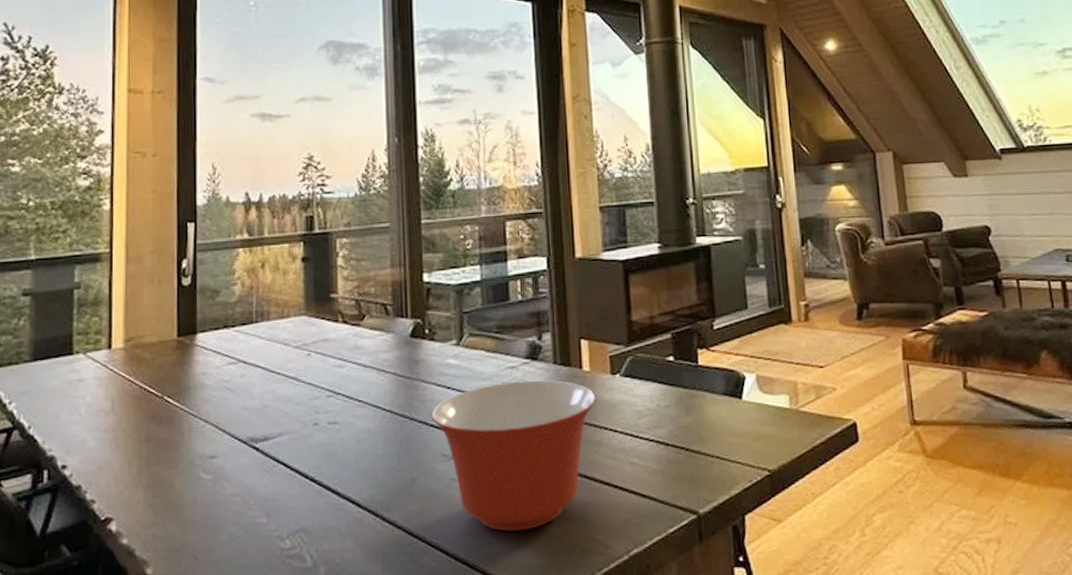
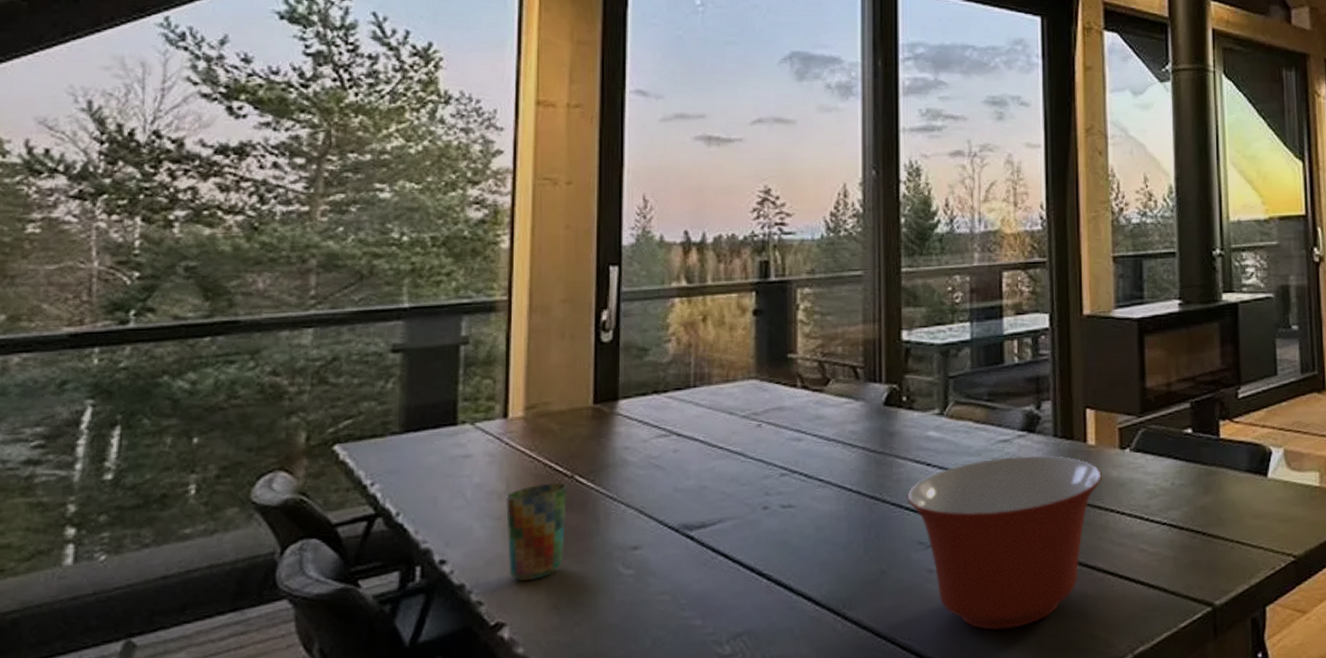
cup: none [111,403,158,484] -> present [506,483,567,581]

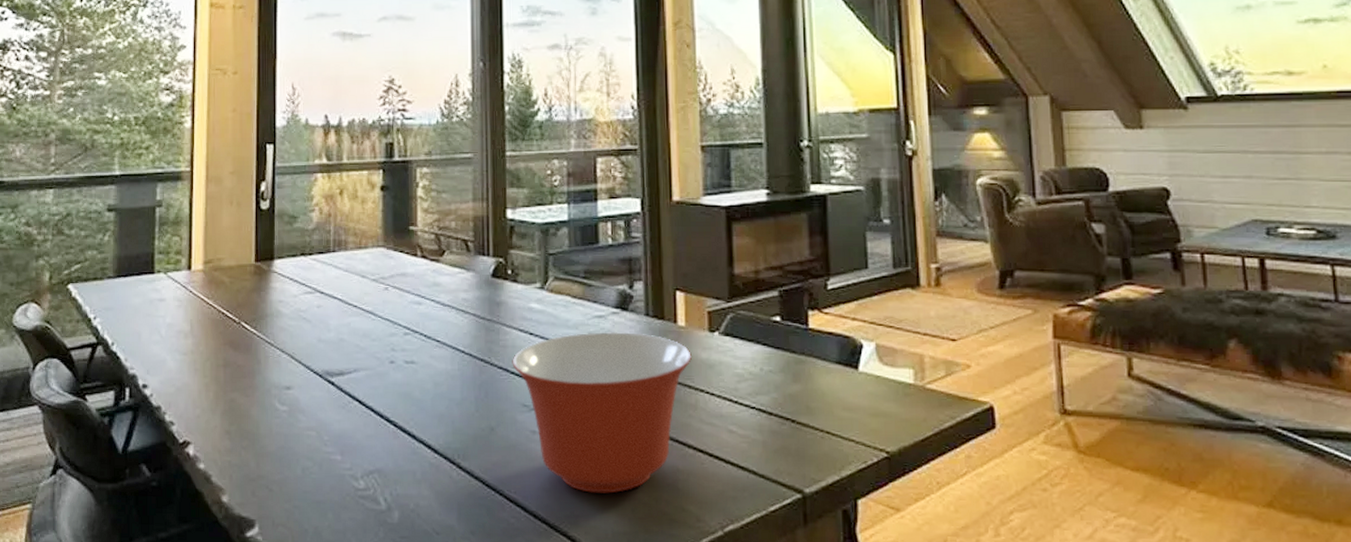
cup: present [506,483,567,581] -> none [190,328,236,409]

